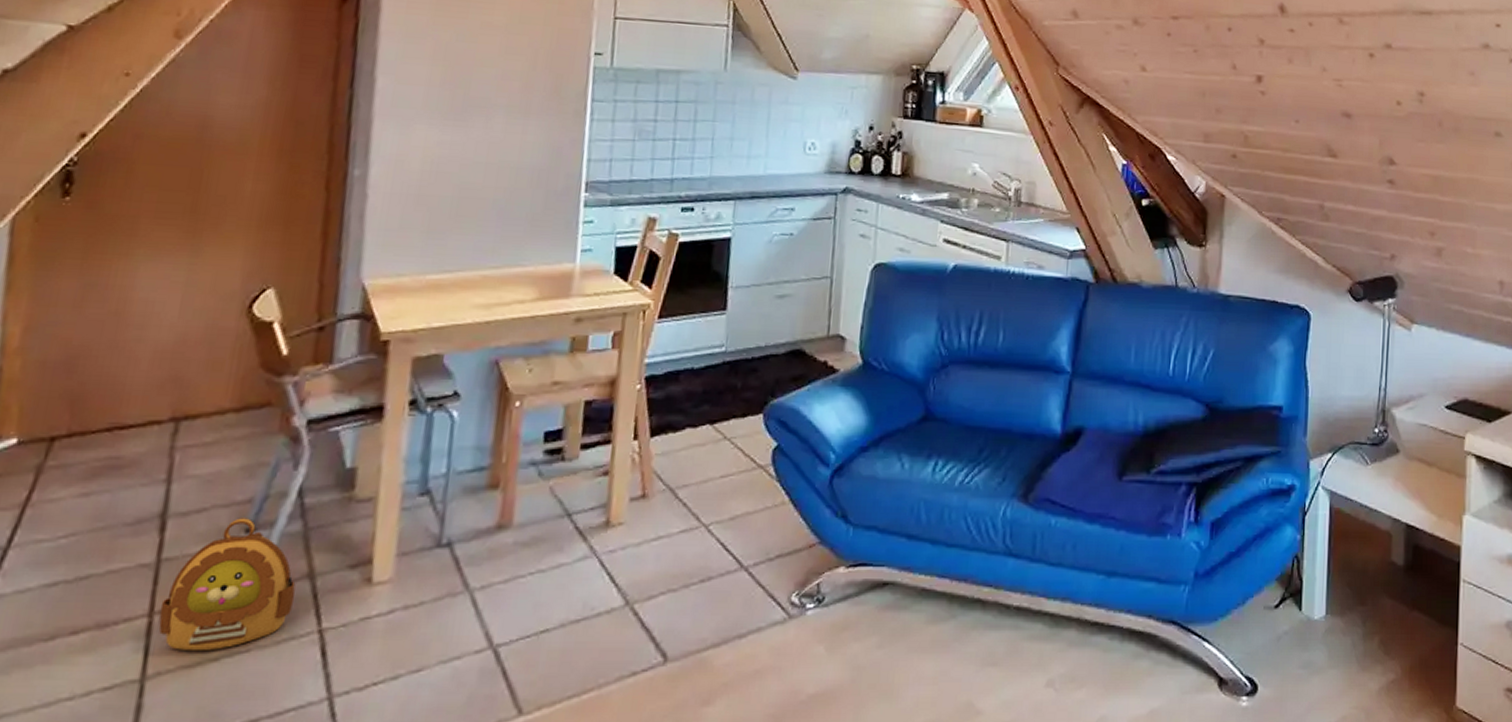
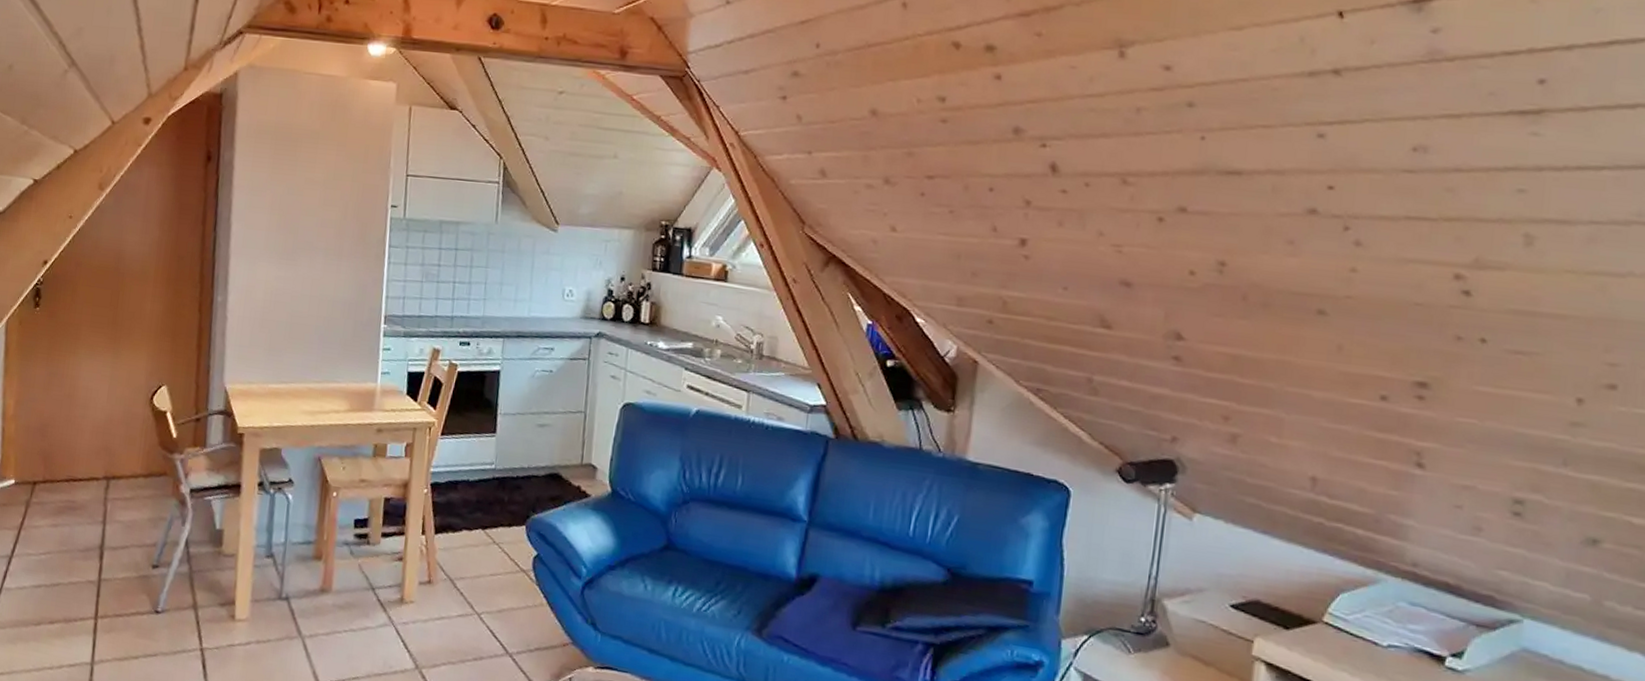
backpack: present [158,518,296,650] -> none [101,556,185,651]

